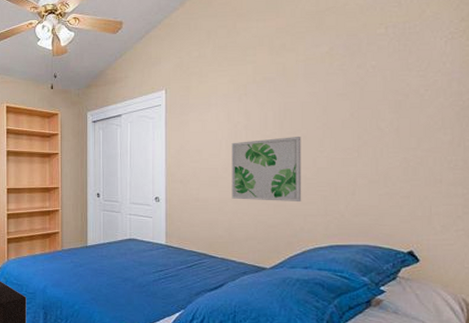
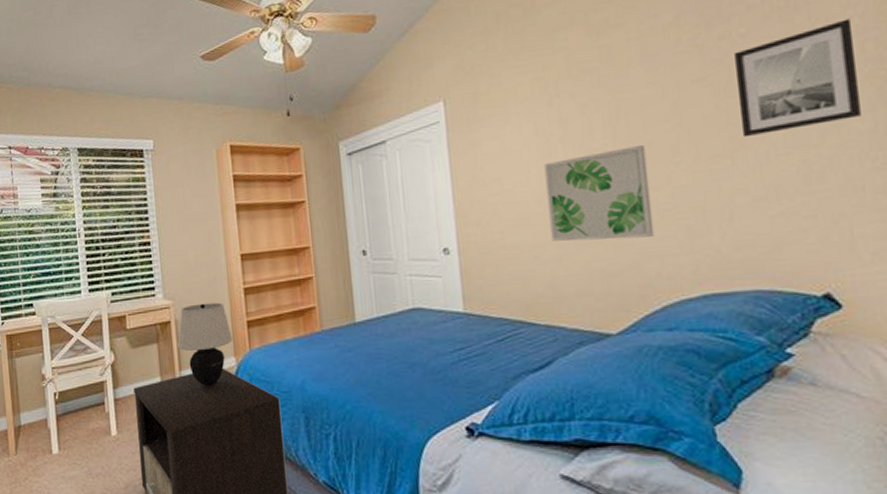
wall art: none [366,63,445,138] -> present [734,18,861,138]

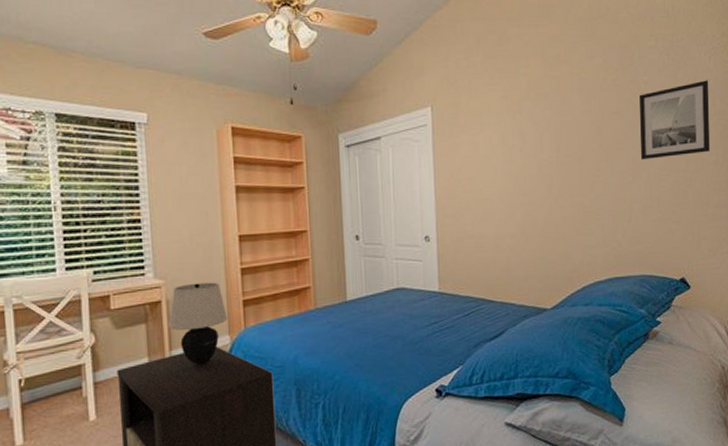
wall art: present [544,144,655,242] -> none [506,159,581,234]

